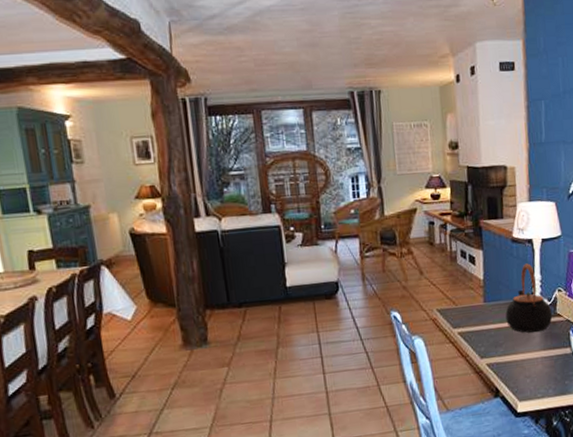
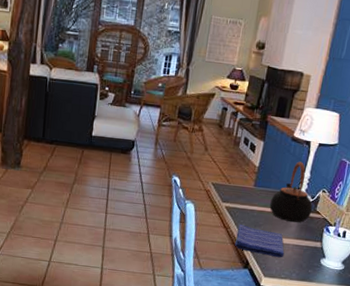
dish towel: none [477,348,535,378] -> present [234,224,285,258]

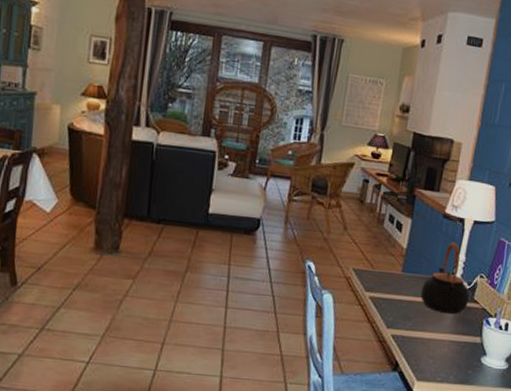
dish towel: present [234,224,285,258] -> none [381,317,440,357]

